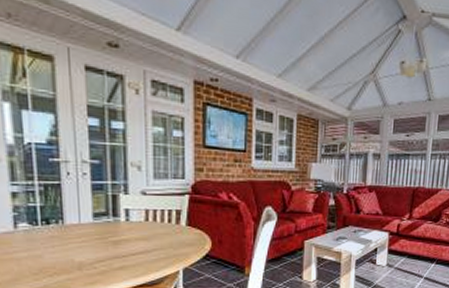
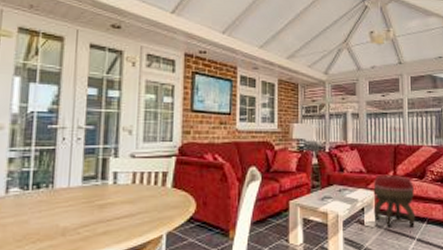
footstool: none [386,217,428,267] -> present [373,174,416,228]

